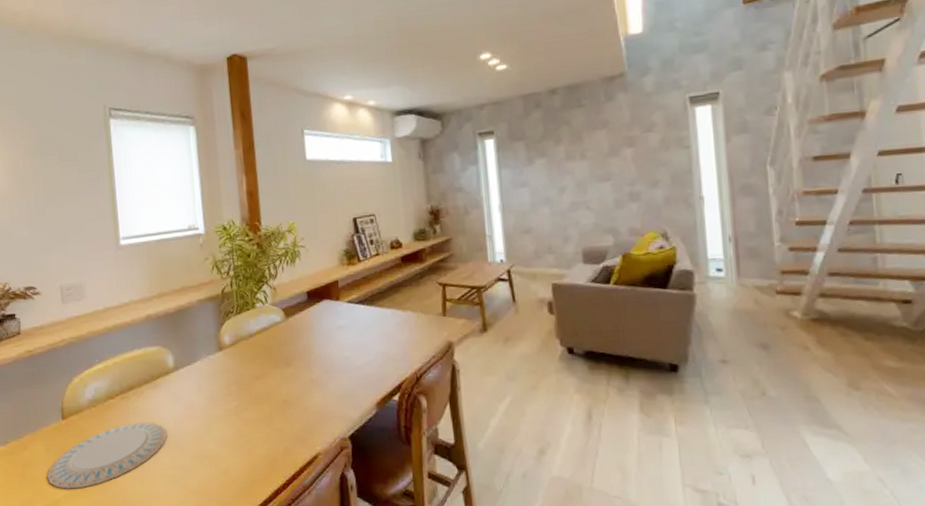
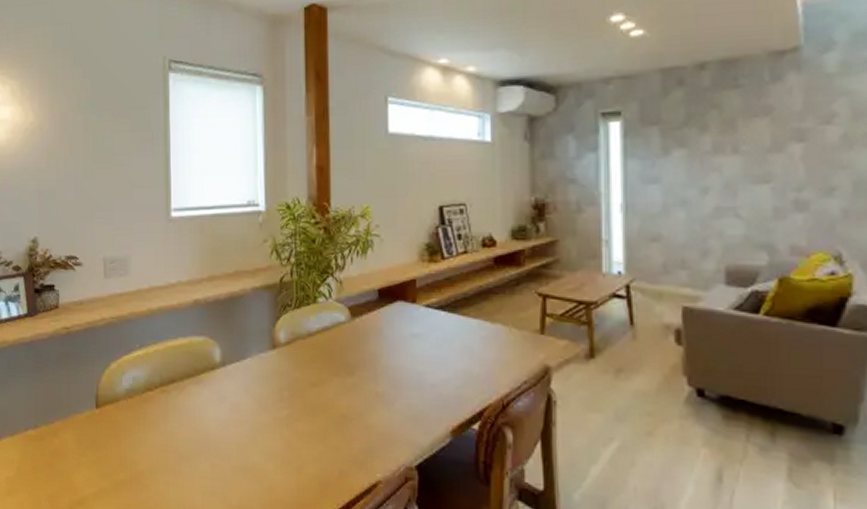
plate: present [47,422,167,489] -> none [76,420,208,488]

